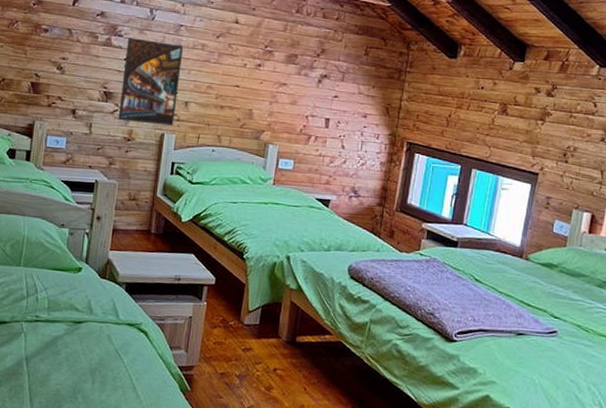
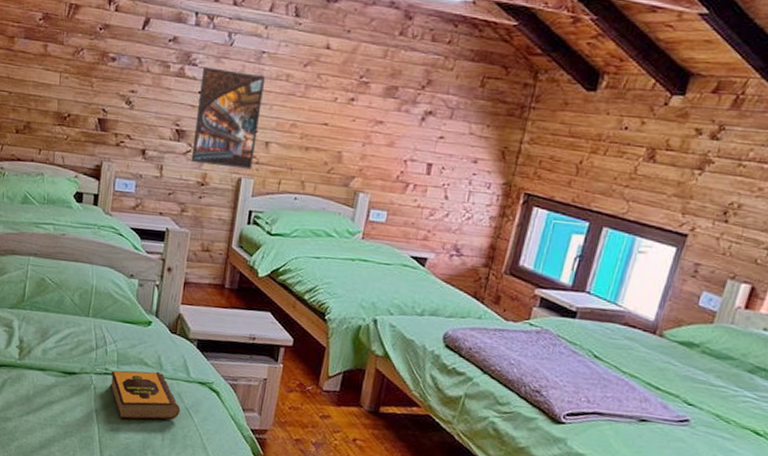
hardback book: none [40,315,111,366] -> present [110,370,181,420]

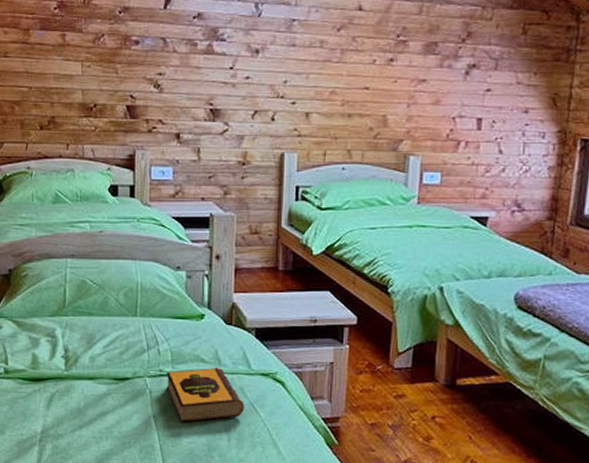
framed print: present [191,67,266,169] -> none [229,41,299,143]

